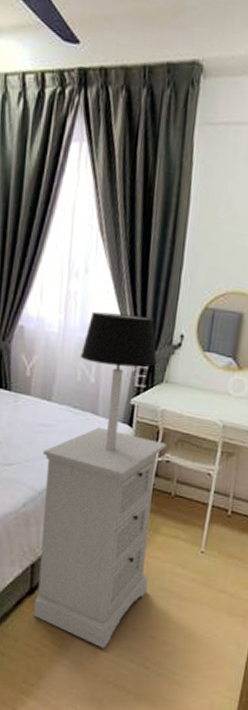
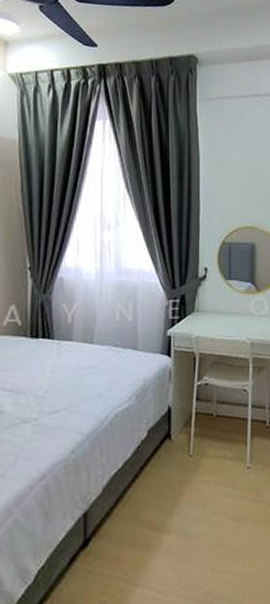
nightstand: present [33,427,167,648] -> none [88,361,203,592]
table lamp: present [79,311,157,451] -> none [117,256,186,383]

